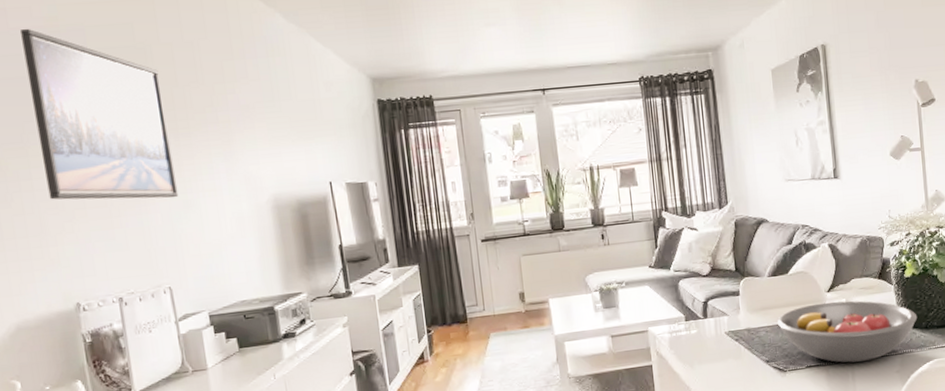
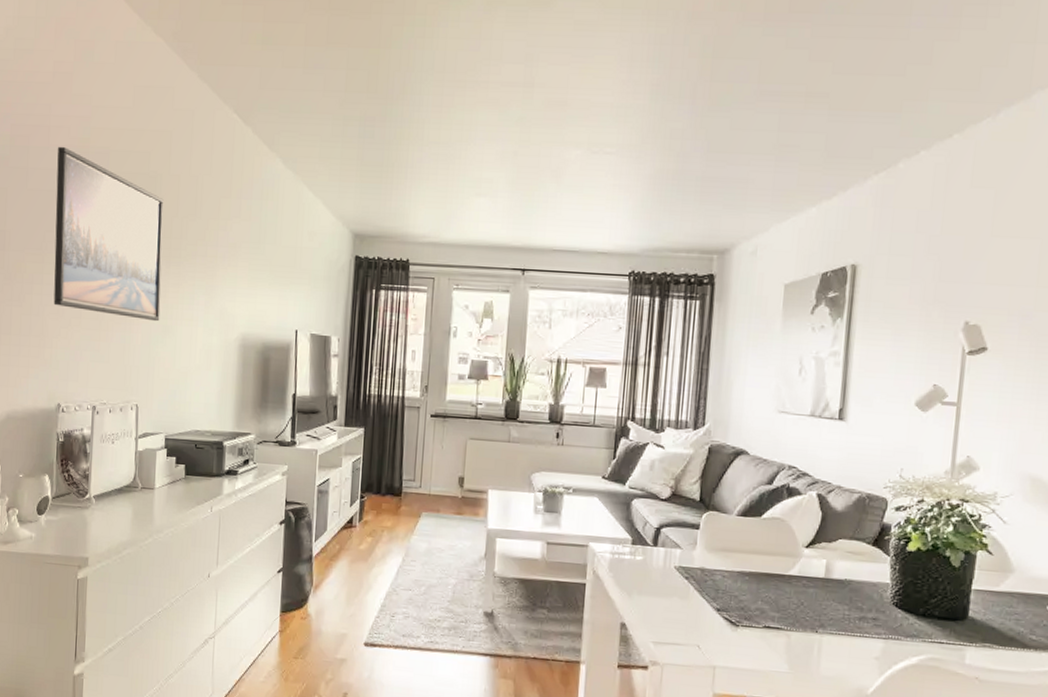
fruit bowl: present [777,301,918,363] -> none [737,557,915,637]

